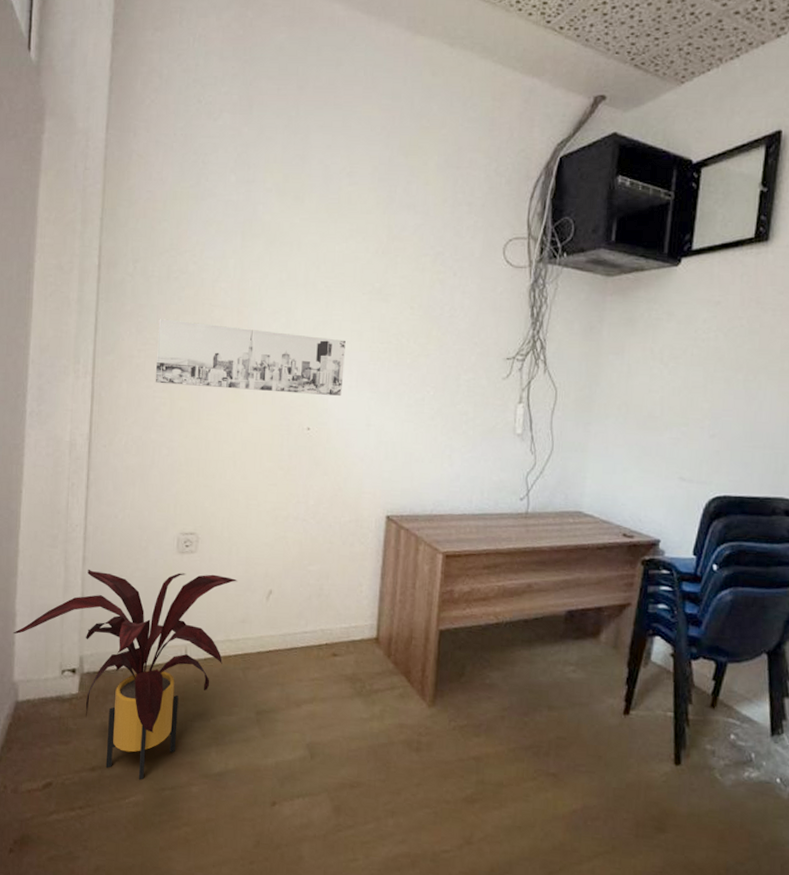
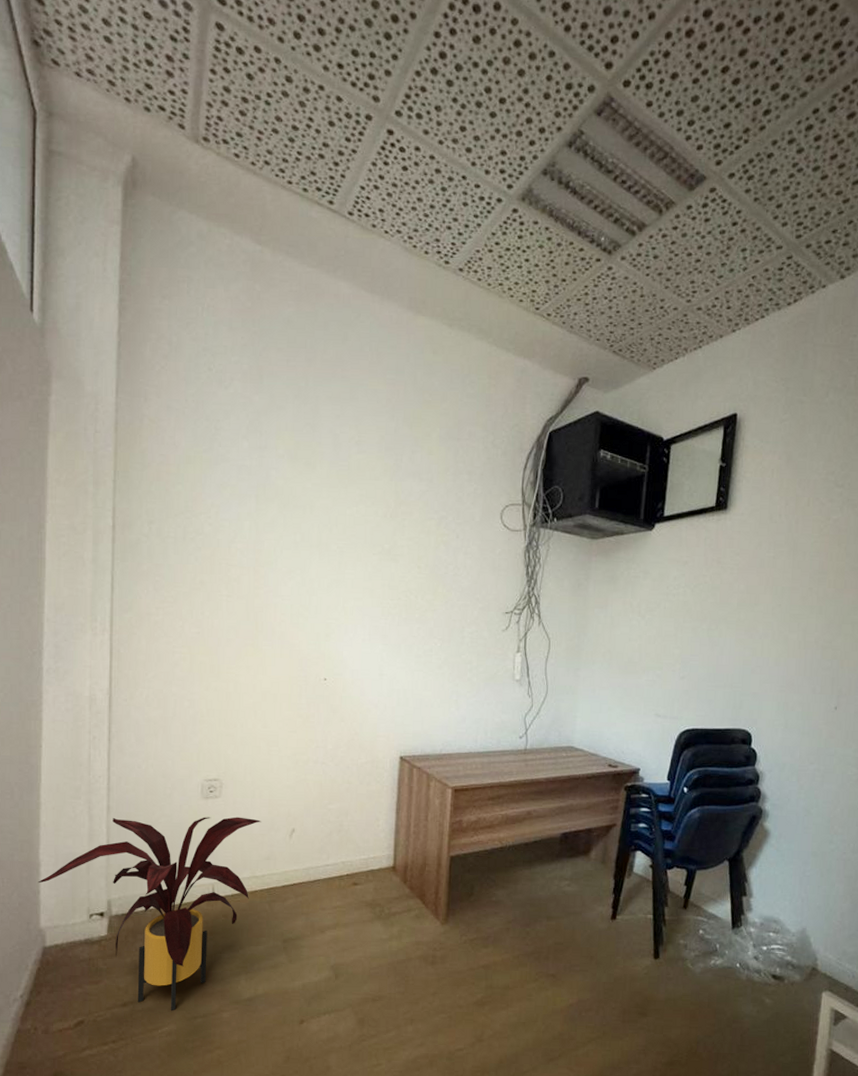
wall art: present [155,319,346,396] -> none [174,578,358,648]

